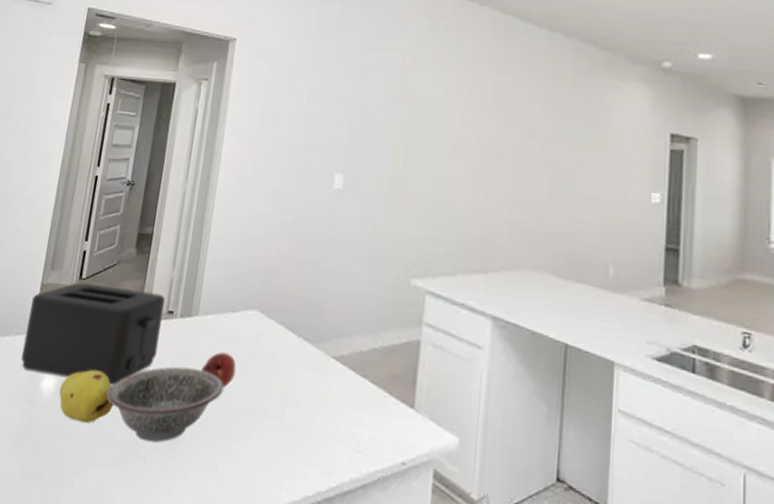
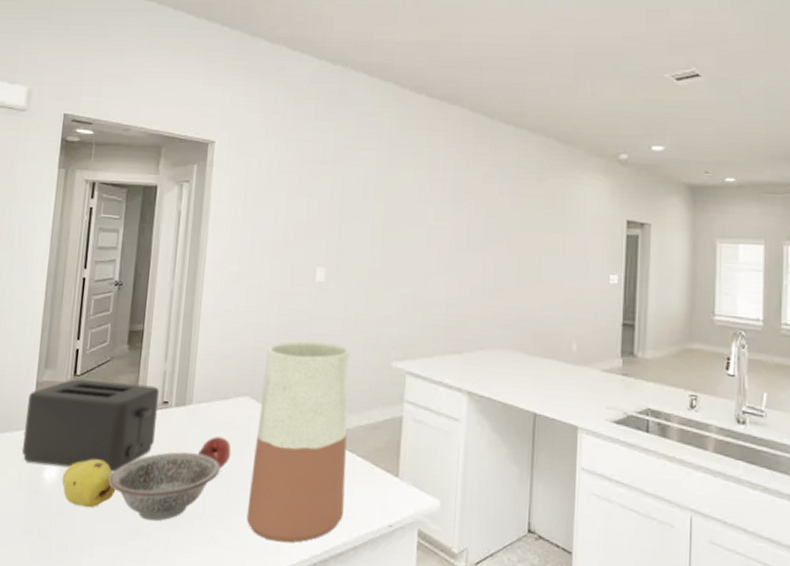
vase: none [248,252,367,476] -> present [246,341,351,543]

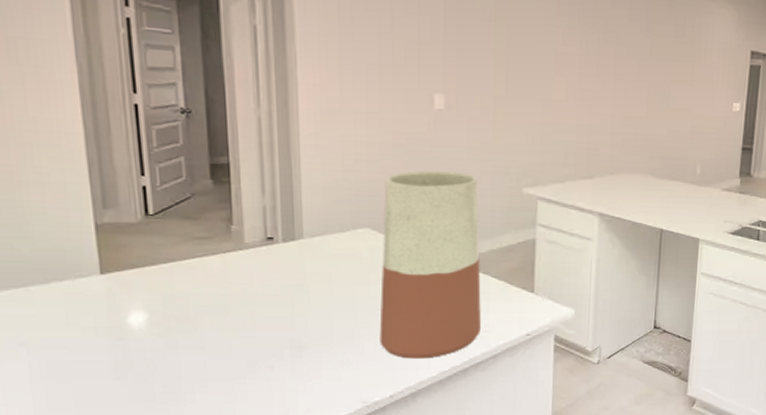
toaster: present [21,379,159,470] -> none [88,219,262,310]
fruit: present [62,459,116,508] -> none [153,300,224,348]
decorative bowl: present [109,452,221,521] -> none [213,286,345,354]
fruit: present [198,436,232,468] -> none [317,269,355,298]

